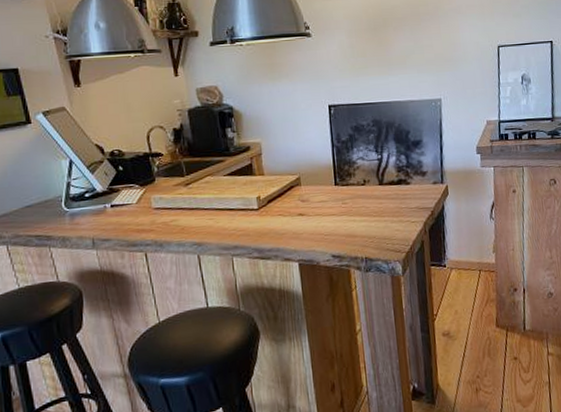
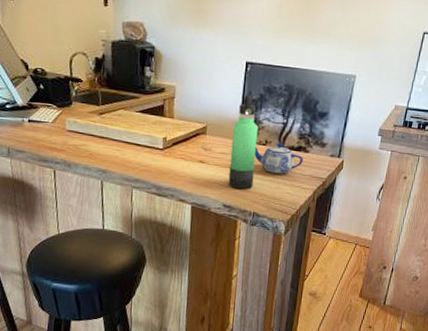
thermos bottle: none [327,137,360,236] -> present [228,95,259,189]
teapot: none [354,179,406,213] -> present [254,142,303,174]

